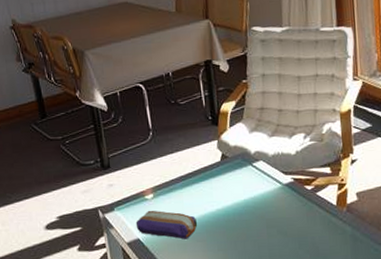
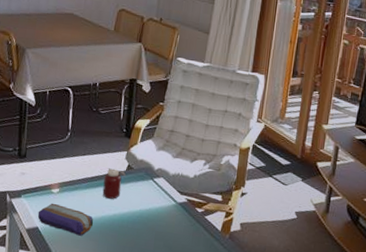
jar: none [199,161,222,194] -> present [102,168,127,199]

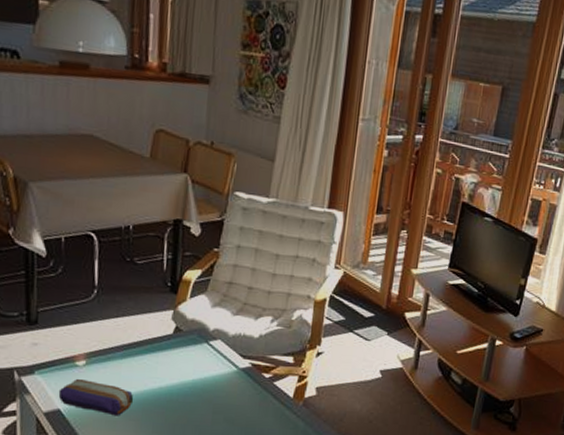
jar: present [102,168,127,199] -> none [143,331,174,369]

